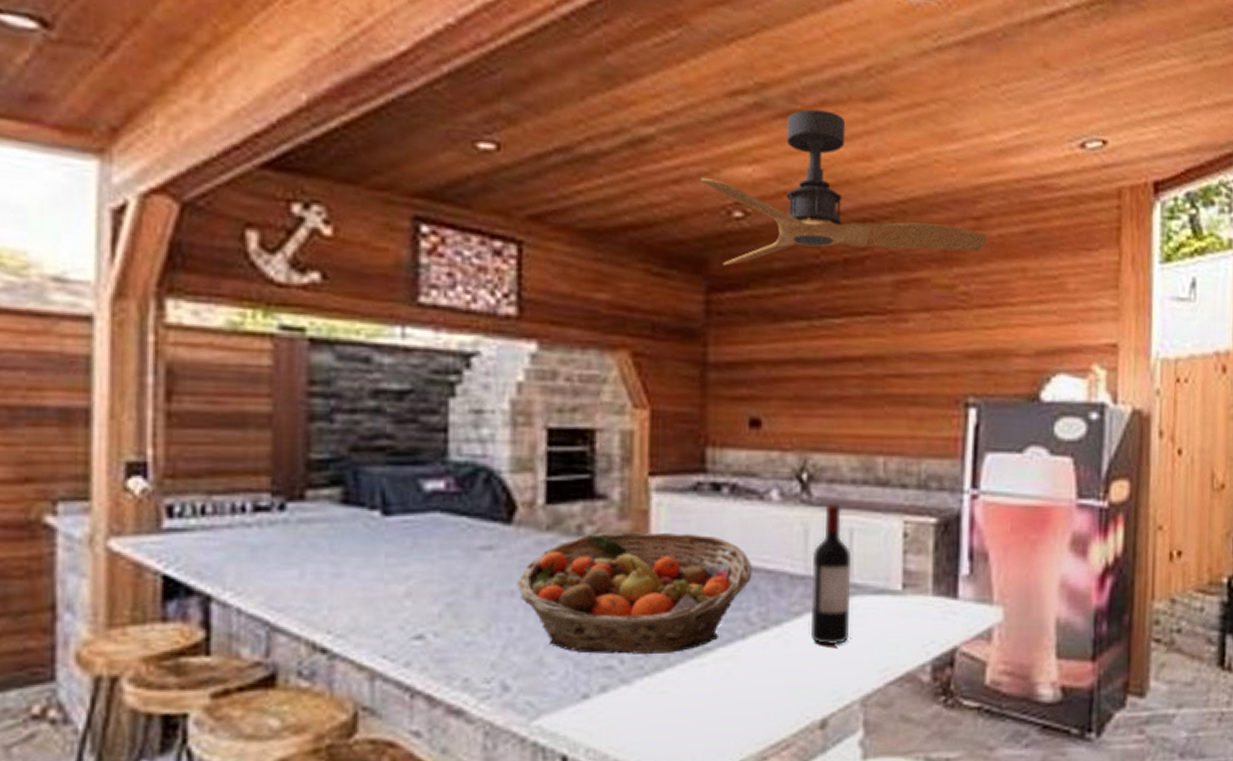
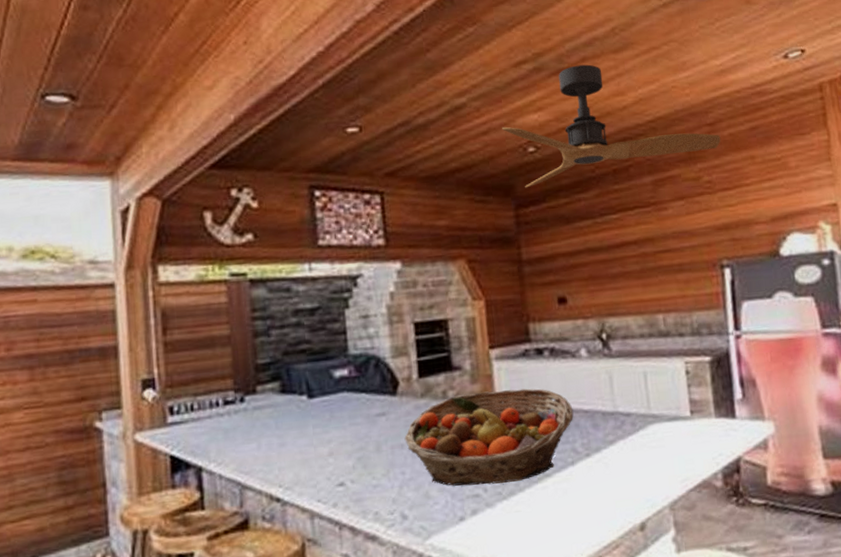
wine bottle: present [811,504,851,646] -> none [617,354,654,465]

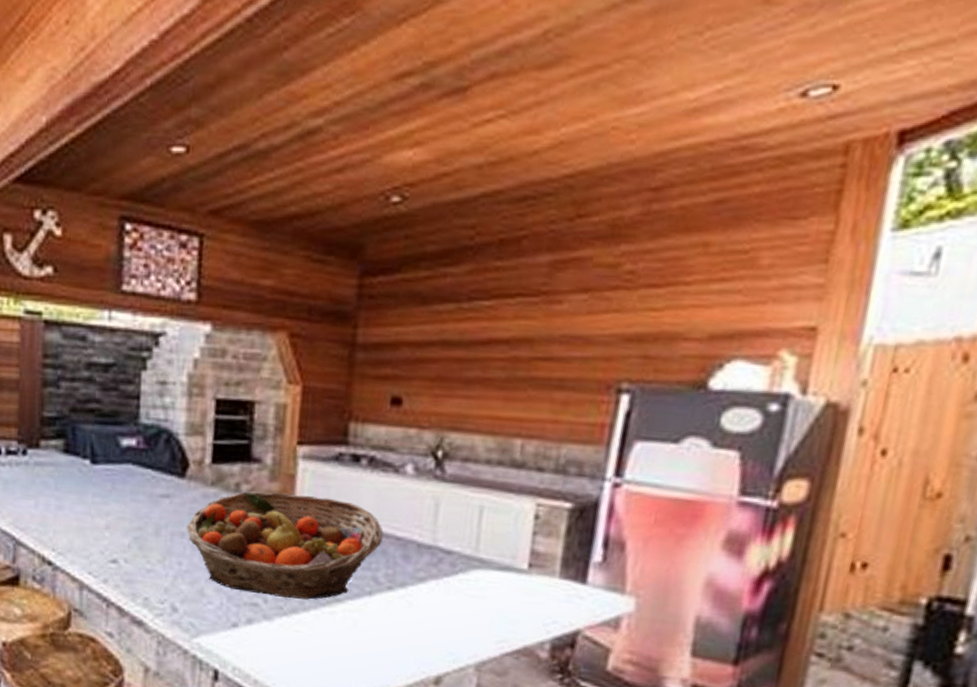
ceiling fan: present [501,64,721,188] -> none [361,84,665,251]

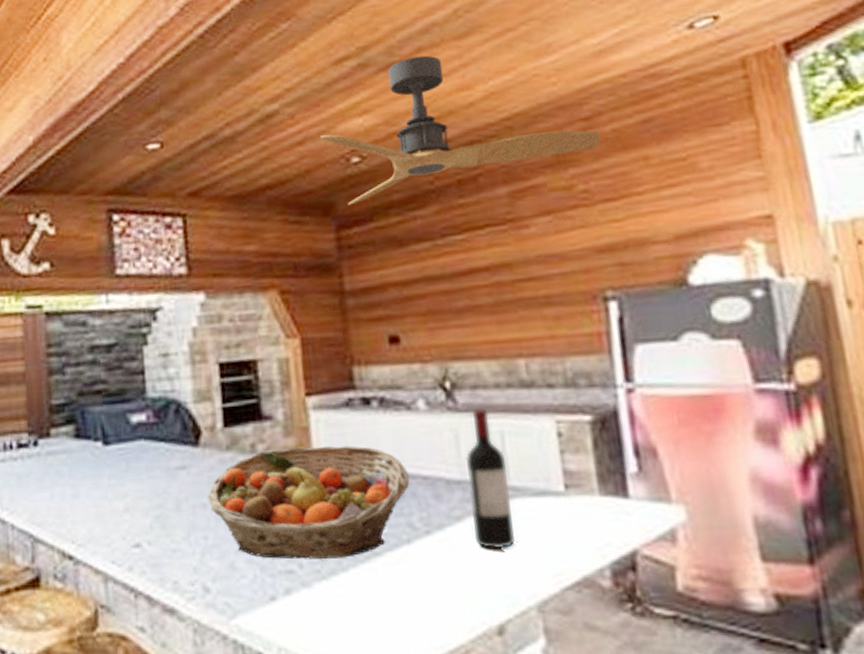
ceiling fan: none [361,84,665,251] -> present [319,55,601,206]
wine bottle: none [433,481,479,613] -> present [465,408,515,550]

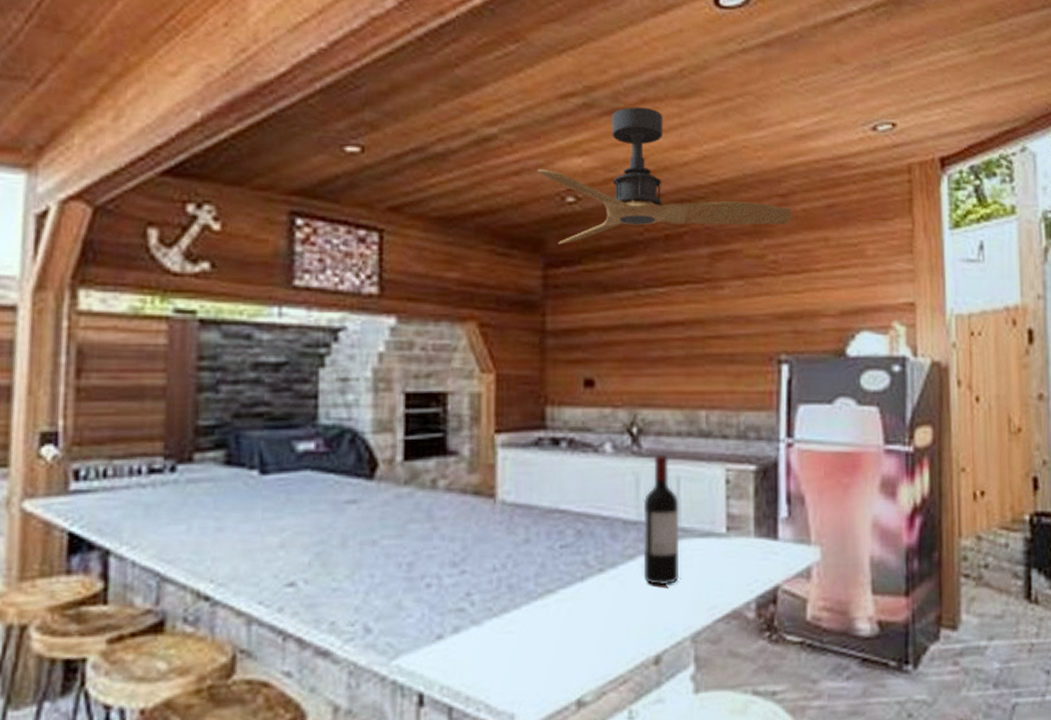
fruit basket: present [207,445,410,560] -> none [378,484,589,598]

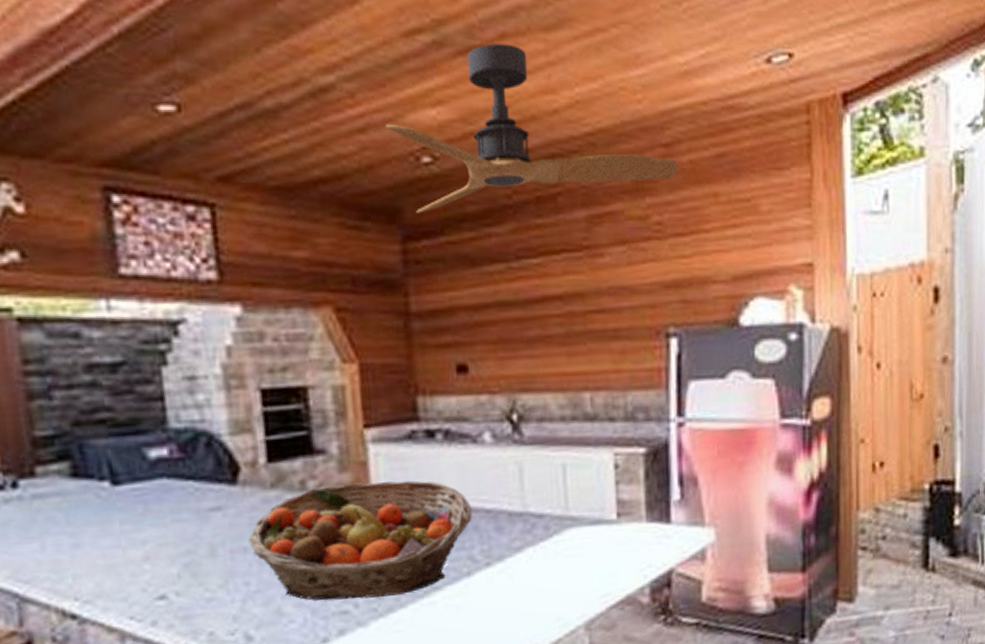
fruit basket: none [378,484,589,598] -> present [248,480,472,601]
wine bottle: present [643,454,679,586] -> none [528,441,569,577]

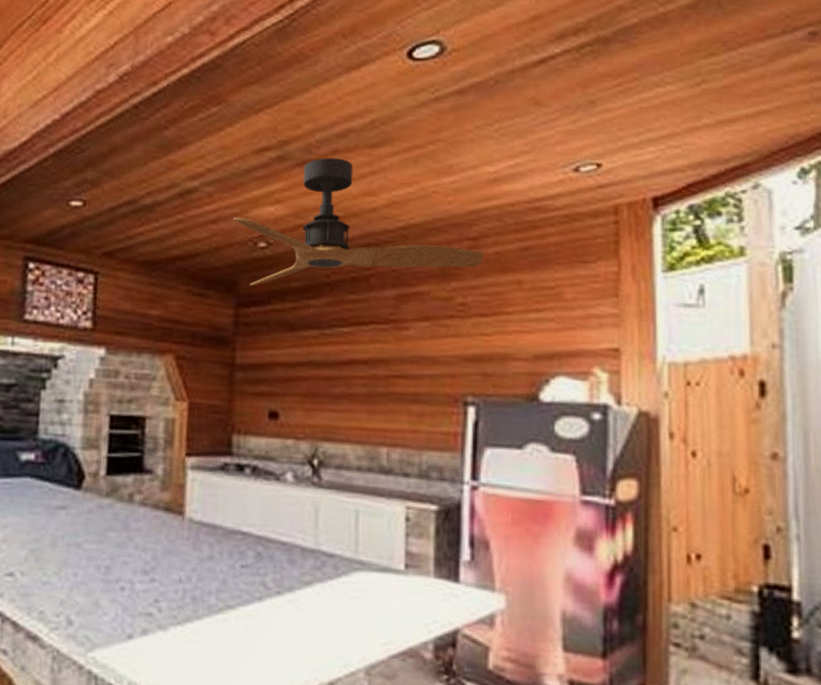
fruit basket: present [248,480,472,601] -> none [82,501,269,607]

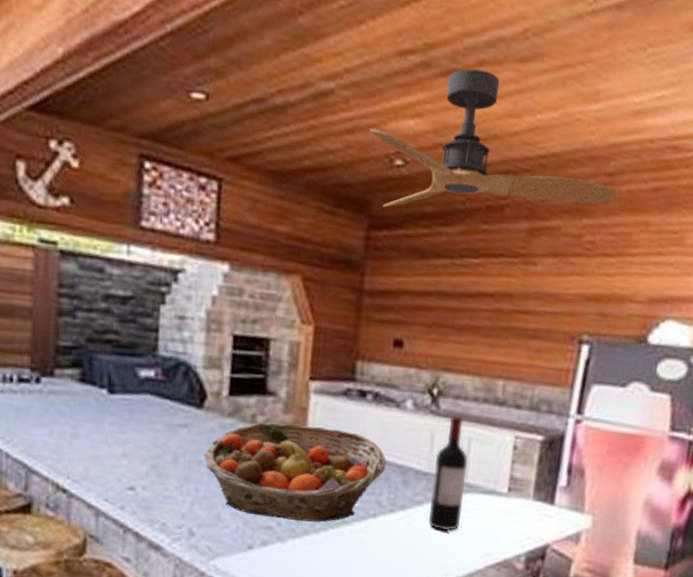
fruit basket: none [82,501,269,607] -> present [203,422,386,522]
wine bottle: none [320,487,357,616] -> present [428,416,468,532]

